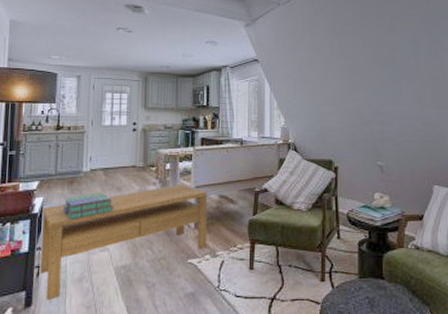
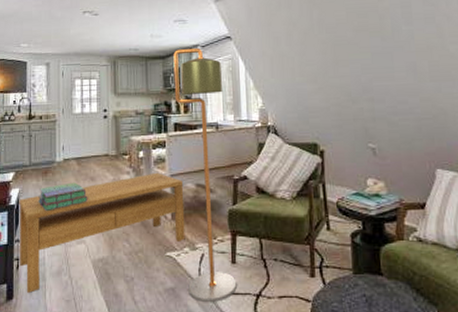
floor lamp: none [203,68,253,307] -> present [173,47,237,303]

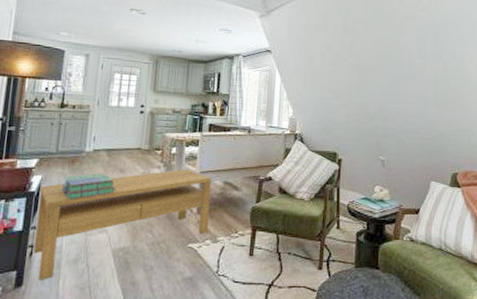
floor lamp: present [173,47,237,303] -> none [205,56,259,292]

